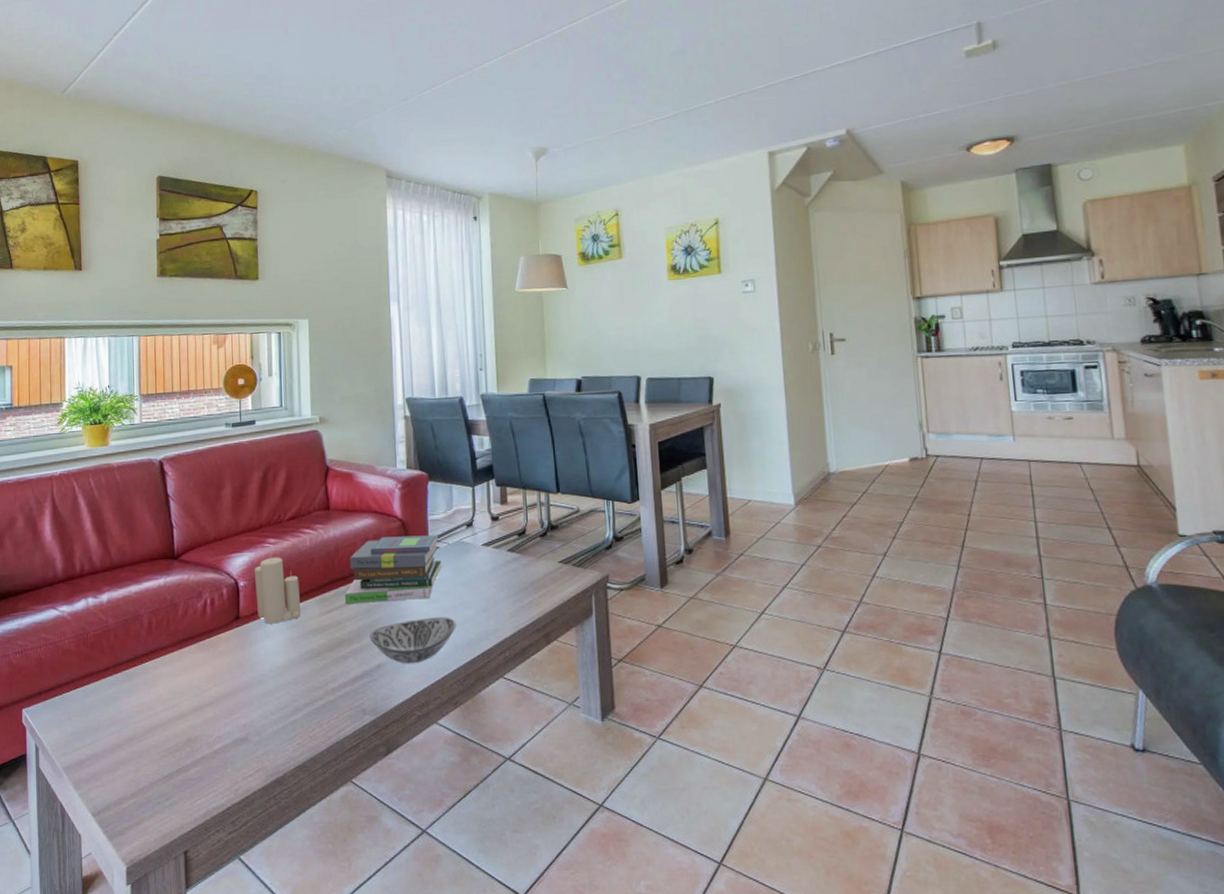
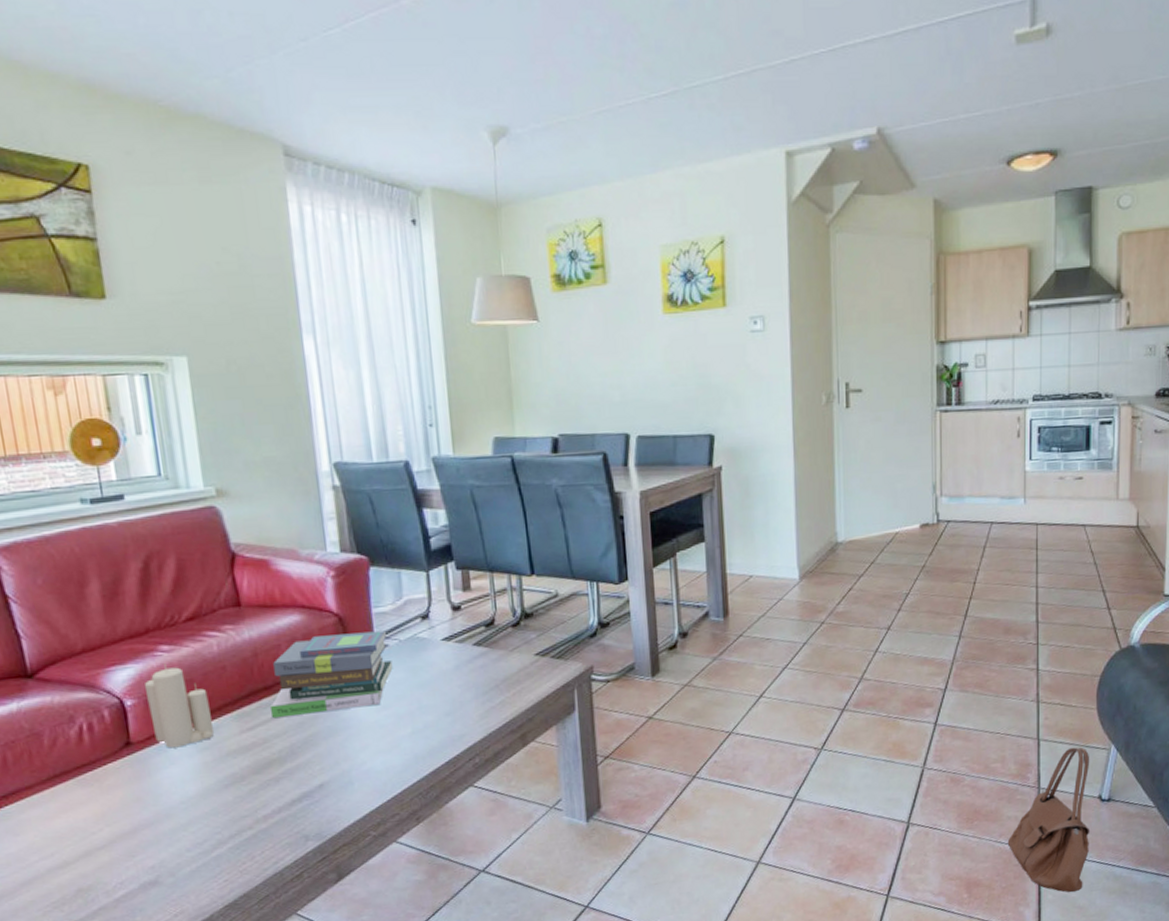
decorative bowl: present [369,617,456,664] -> none [306,724,415,781]
handbag: none [1030,689,1128,853] -> present [1007,747,1090,893]

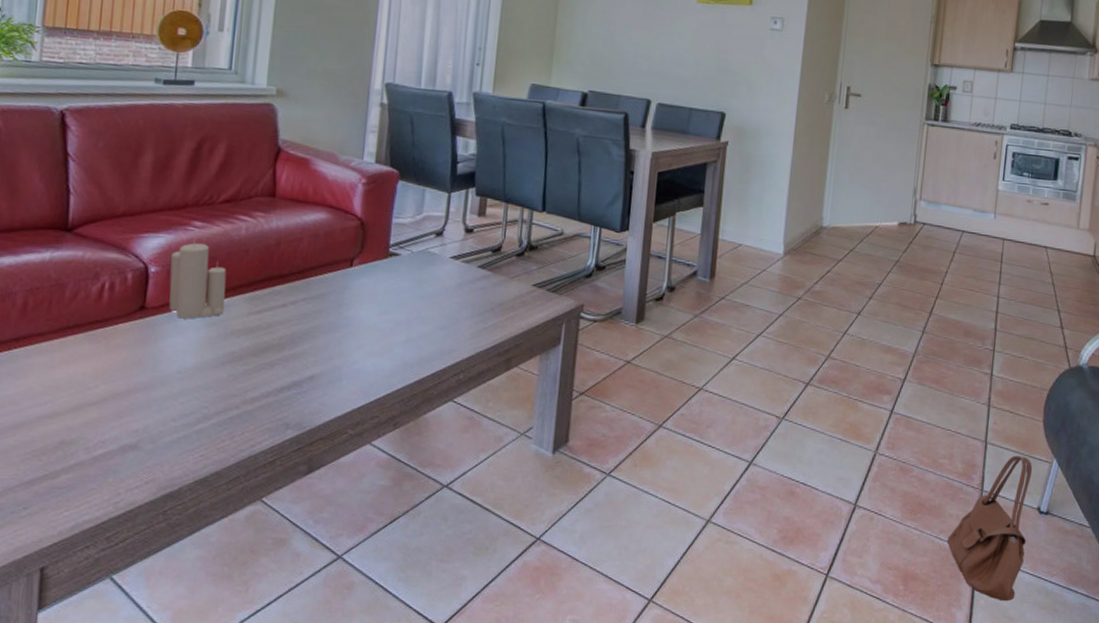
books: present [271,630,393,719] -> none [281,235,401,309]

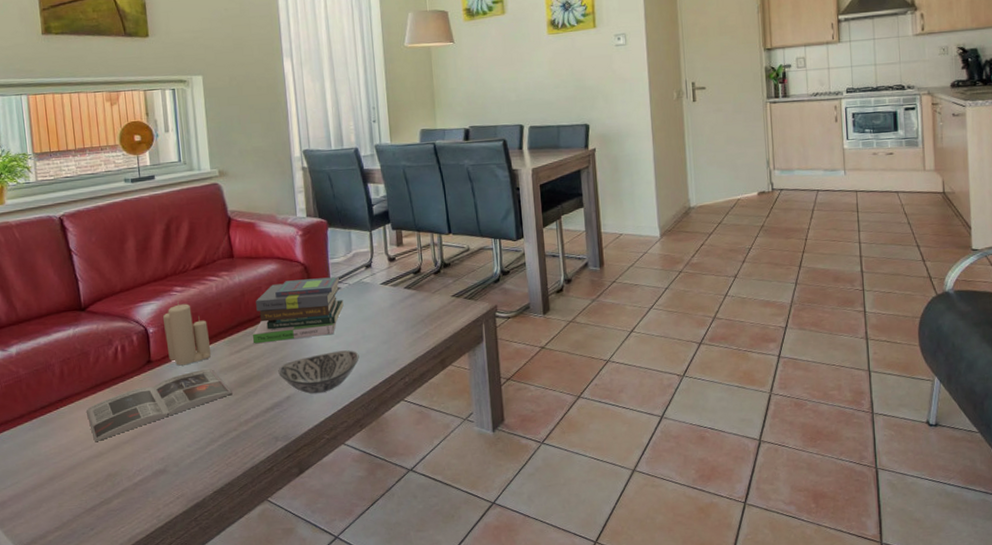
magazine: none [48,327,242,398] -> present [86,369,232,441]
books: none [281,235,401,309] -> present [253,276,344,344]
decorative bowl: none [304,329,409,379] -> present [278,350,359,394]
handbag: present [947,455,1033,602] -> none [847,378,921,507]

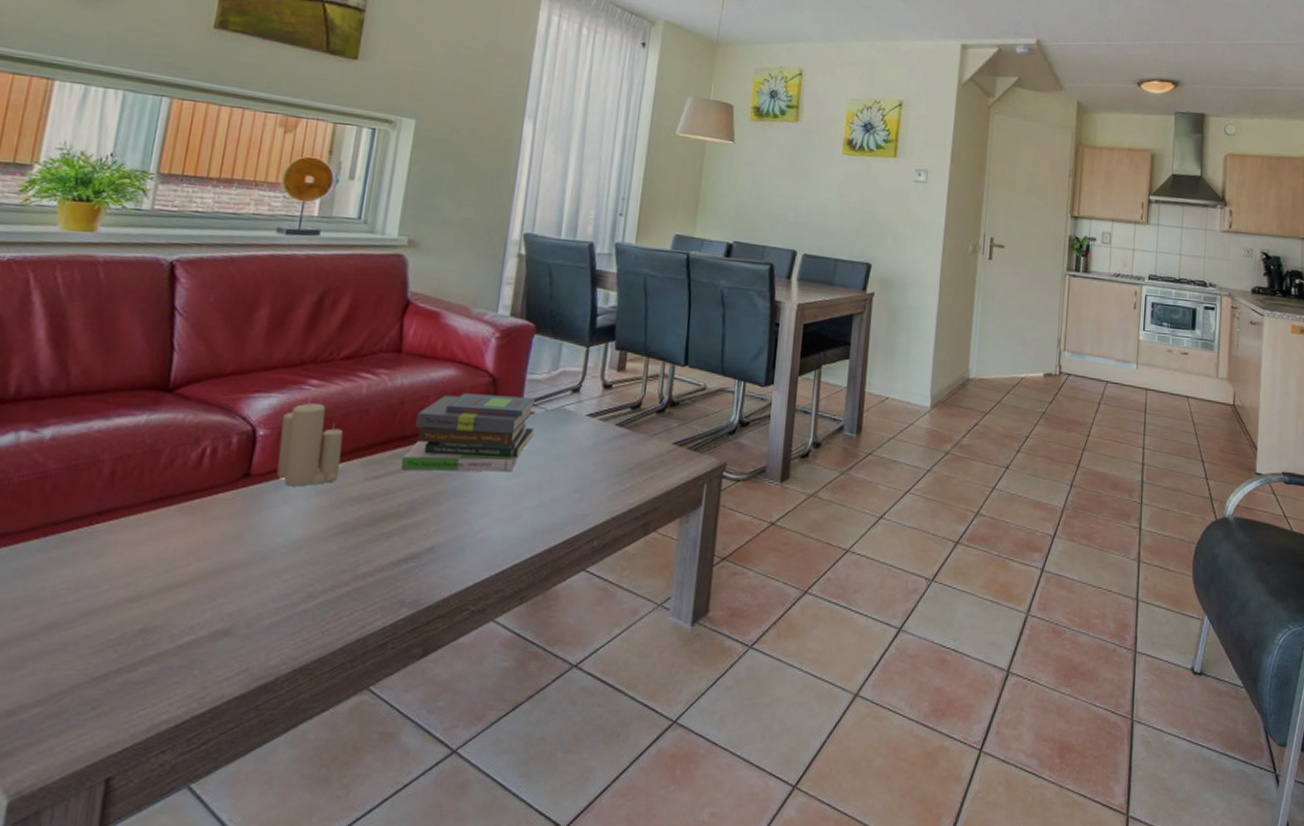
magazine: present [86,369,232,441] -> none [133,495,355,579]
decorative bowl: present [278,350,359,394] -> none [425,494,540,549]

